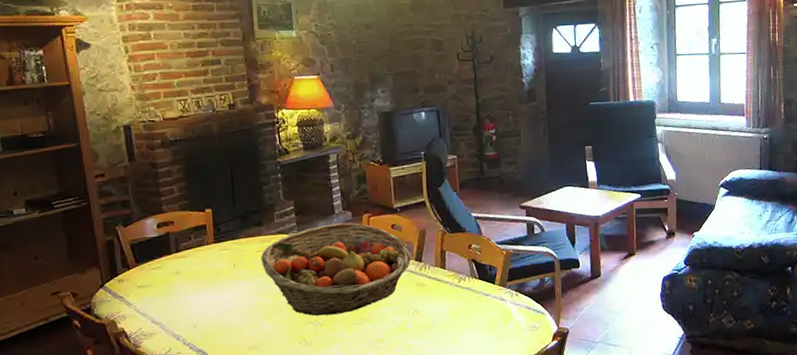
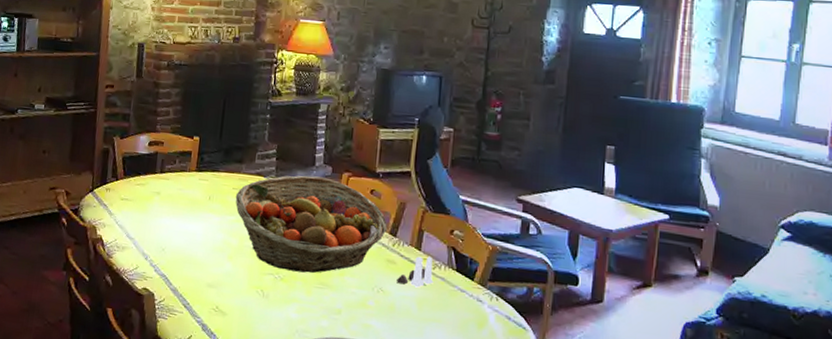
salt and pepper shaker set: none [428,272,461,303] -> present [397,256,434,288]

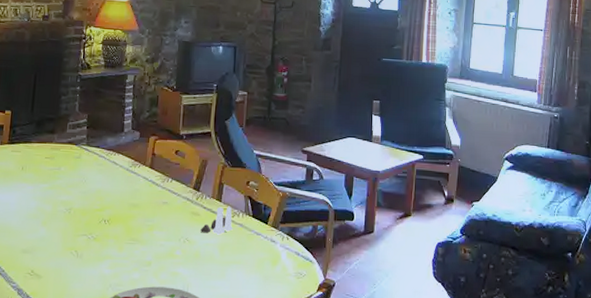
fruit basket: present [235,175,388,273] -> none [48,141,192,231]

